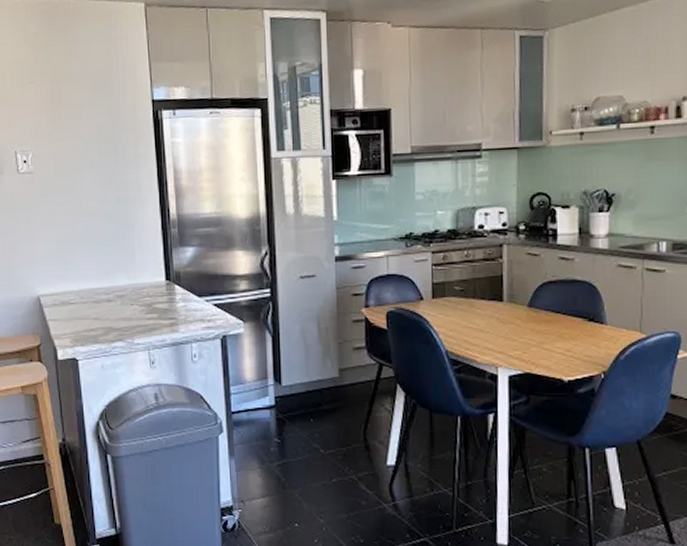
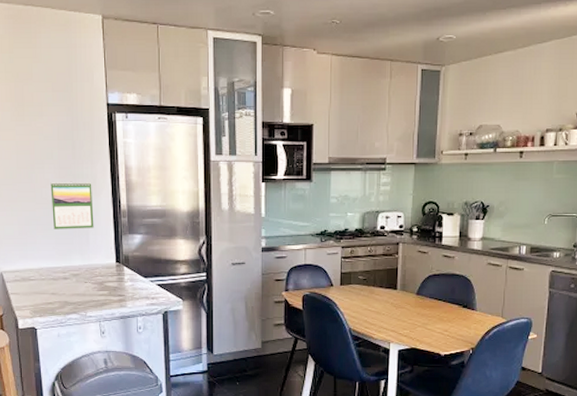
calendar: none [91,189,140,245] -> present [50,181,94,229]

